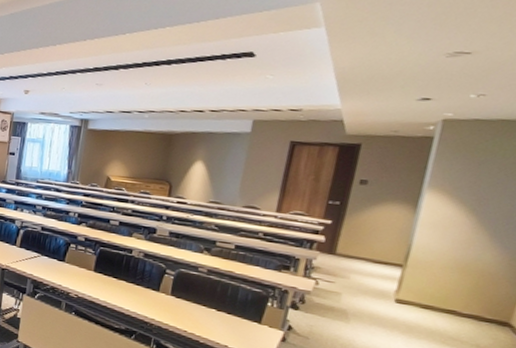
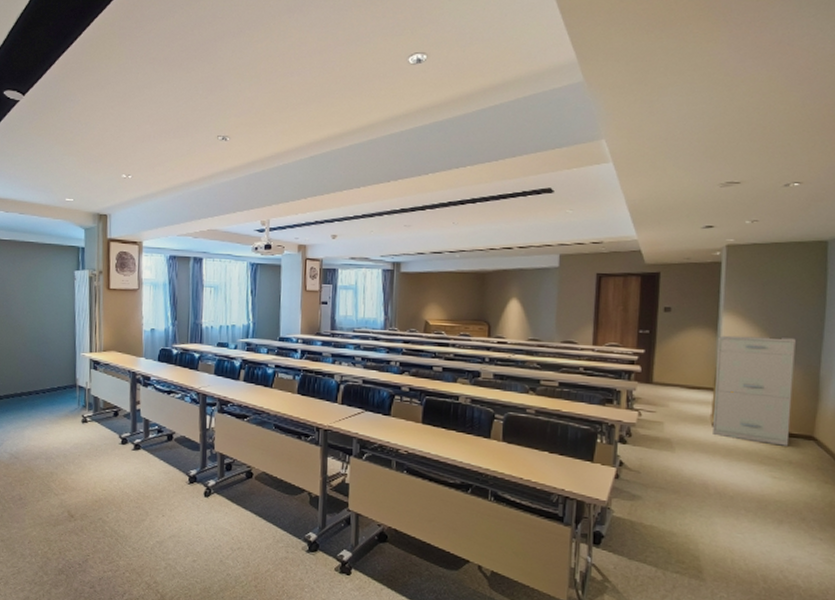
filing cabinet: none [394,212,508,330] -> present [713,335,796,446]

